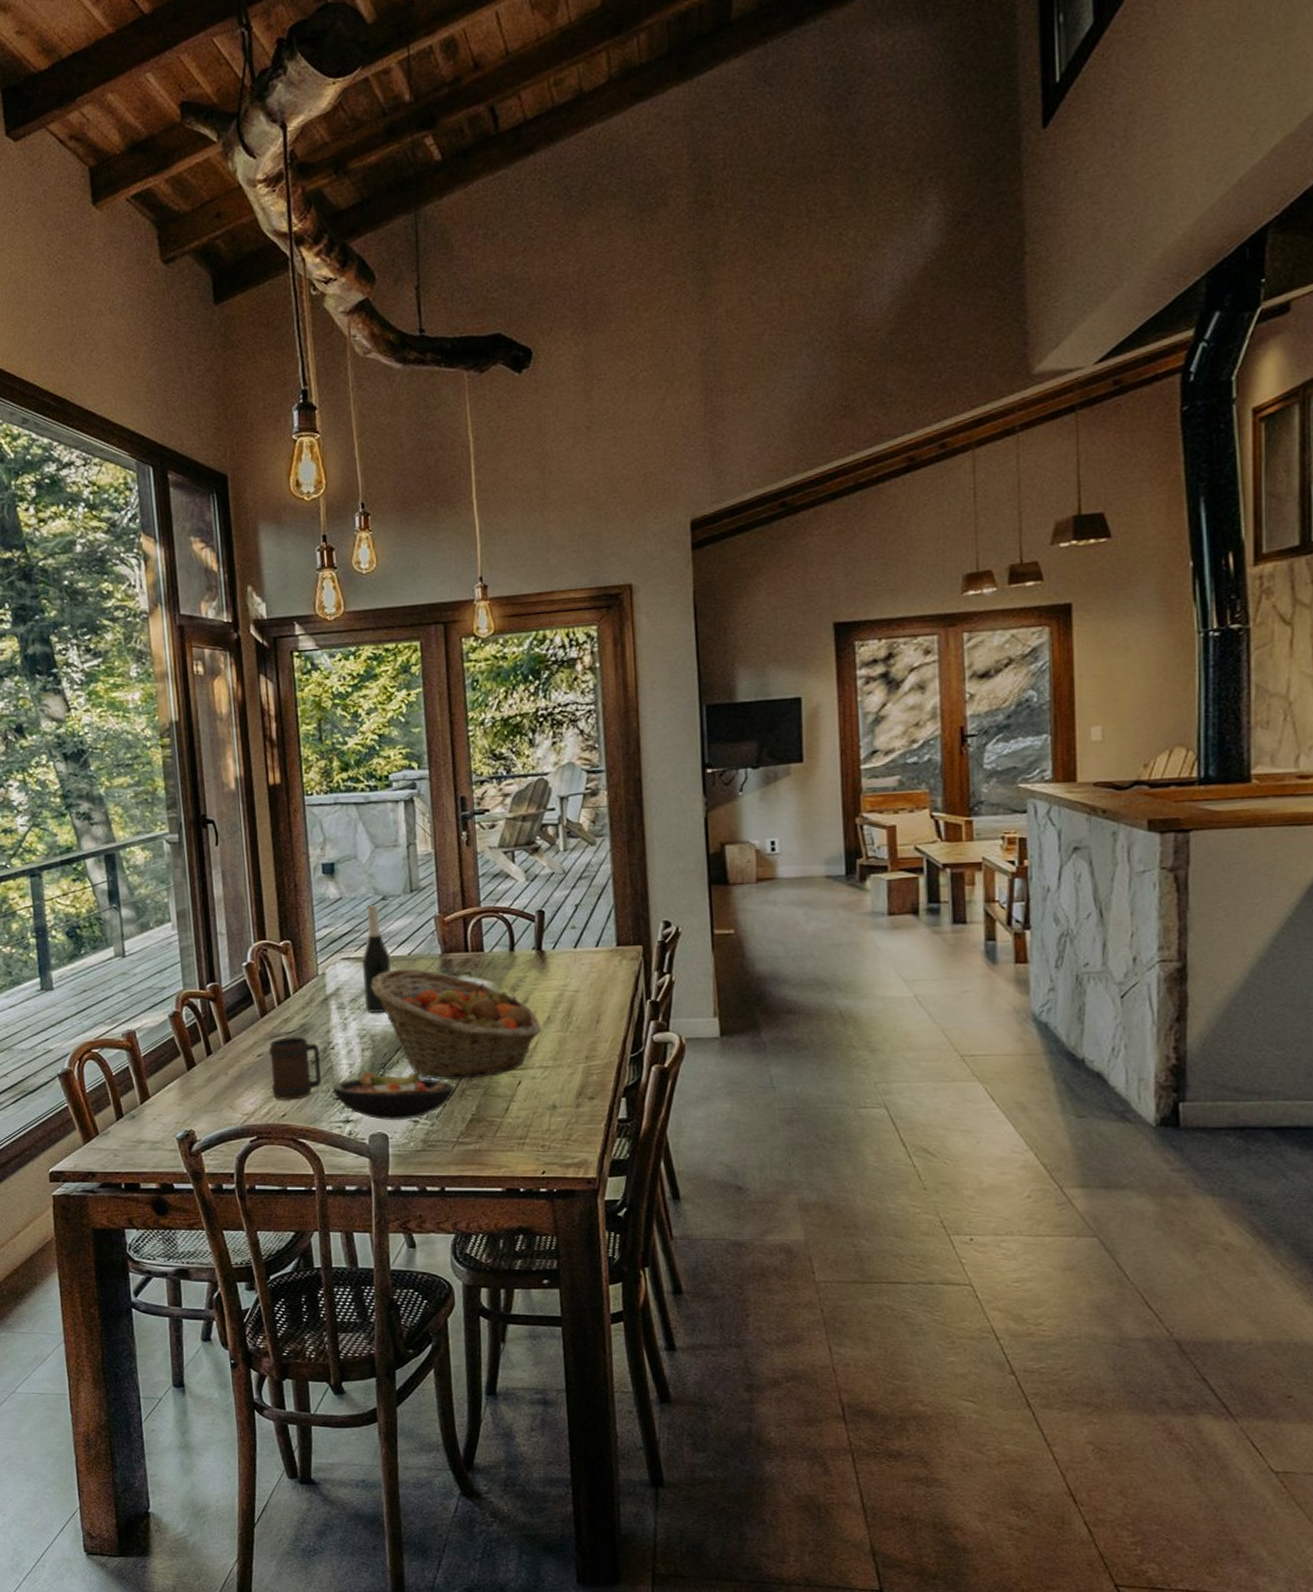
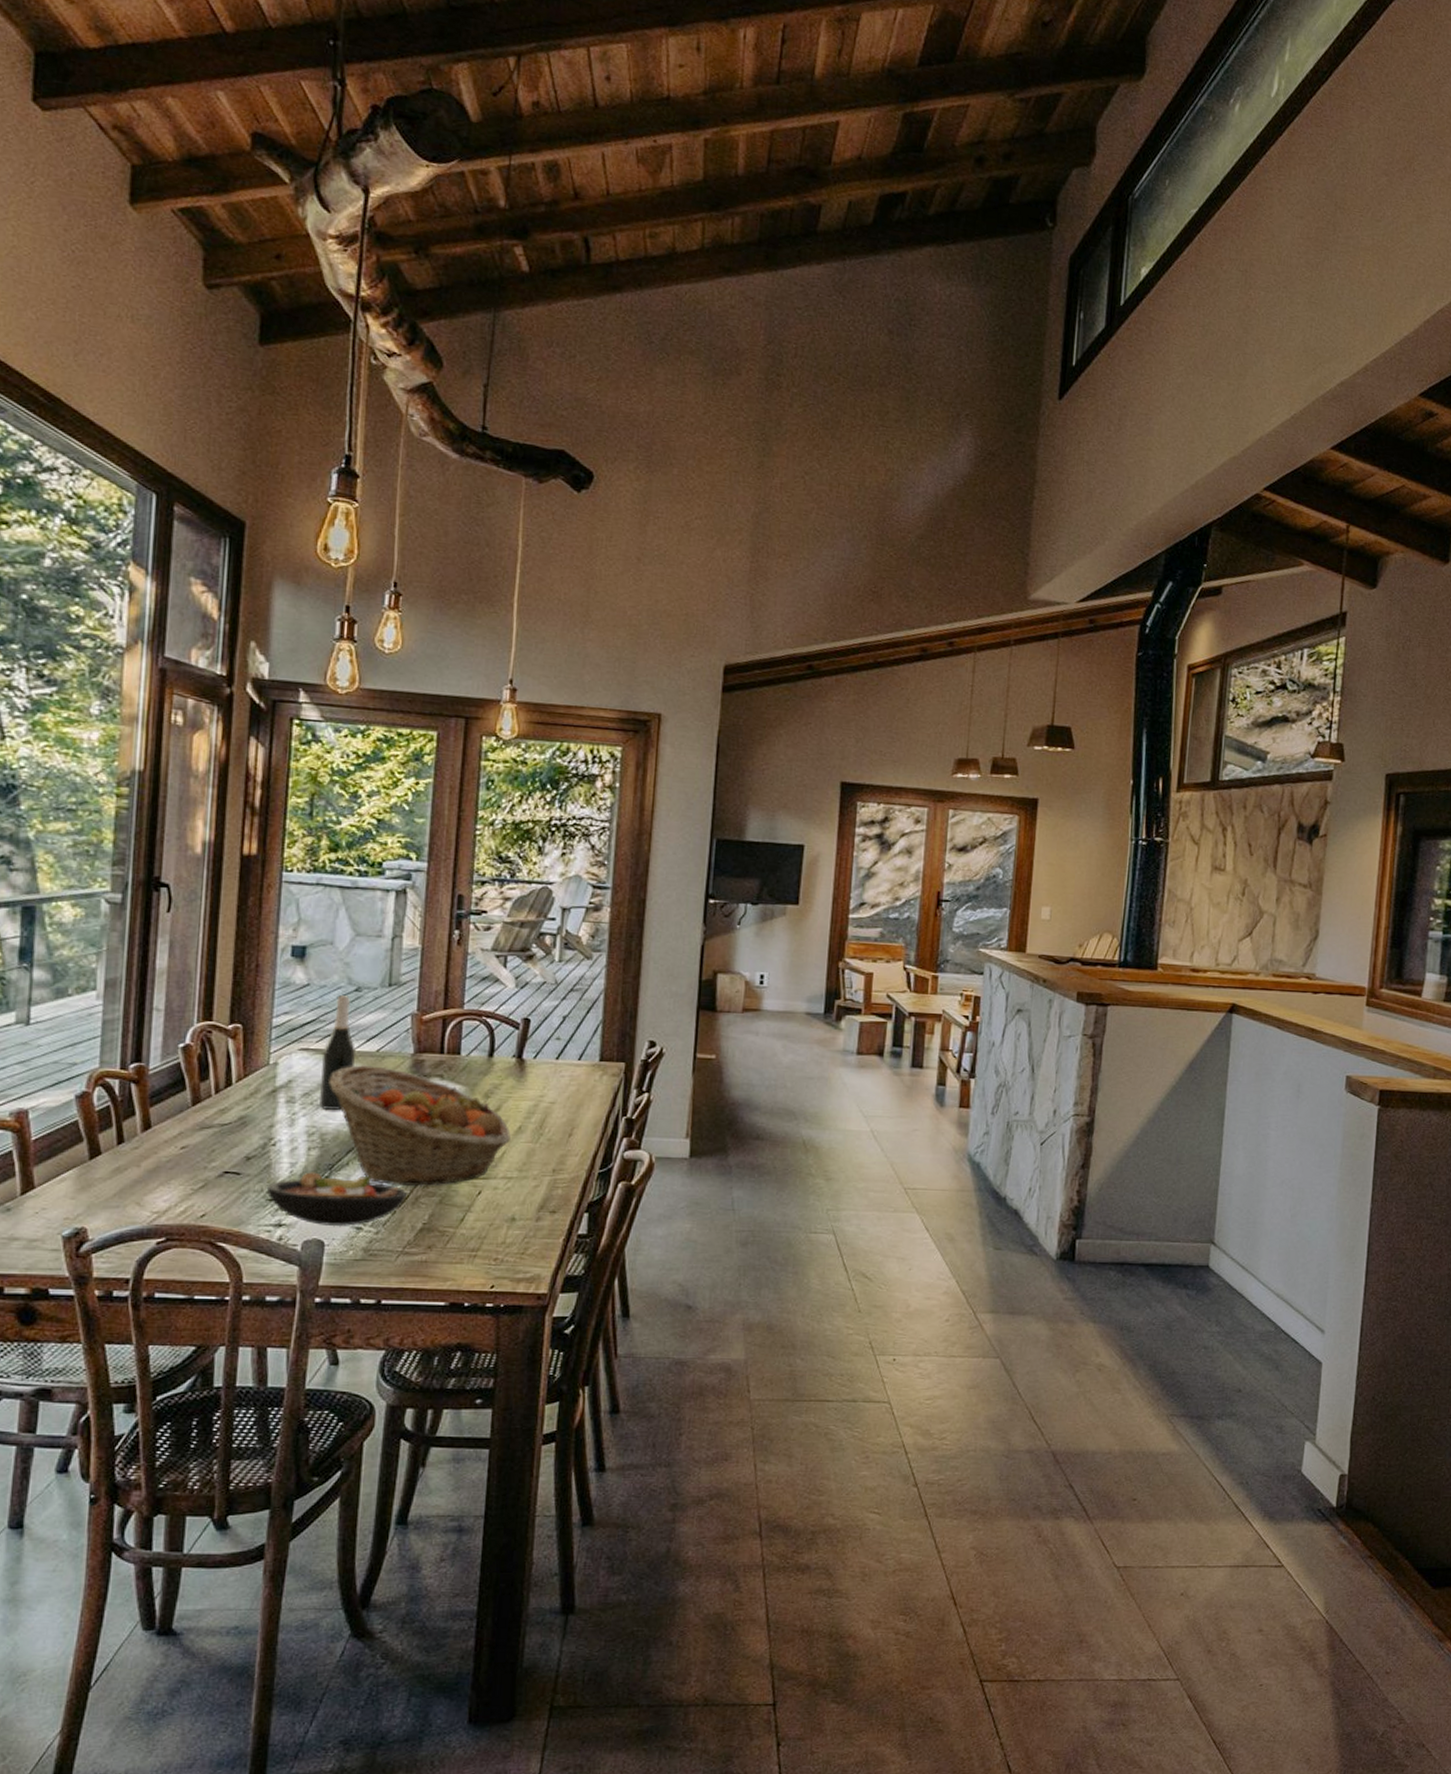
mug: present [269,1036,321,1101] -> none [193,1128,257,1200]

